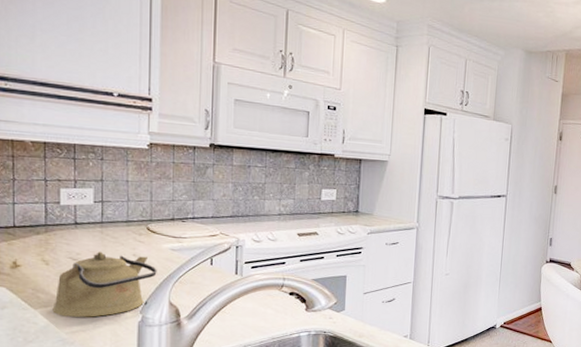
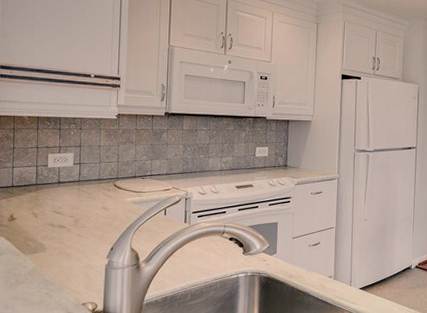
kettle: present [52,251,157,317] -> none [39,205,121,262]

